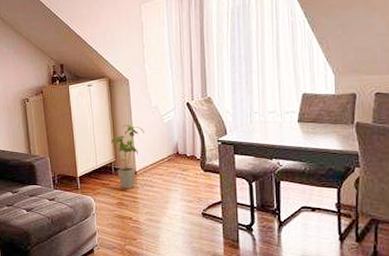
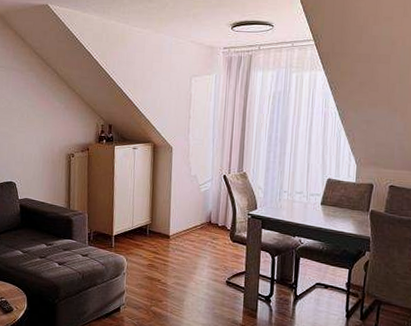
house plant: present [111,125,144,189] -> none [149,190,182,252]

